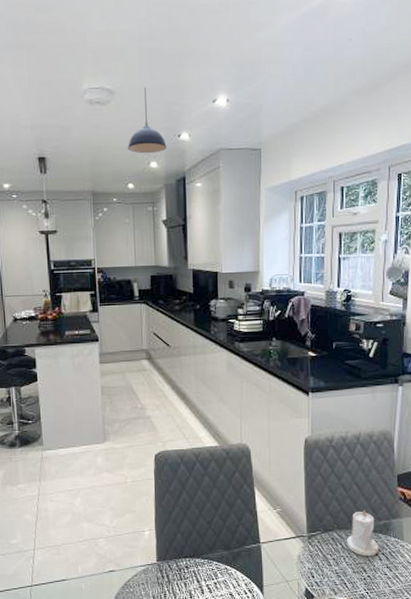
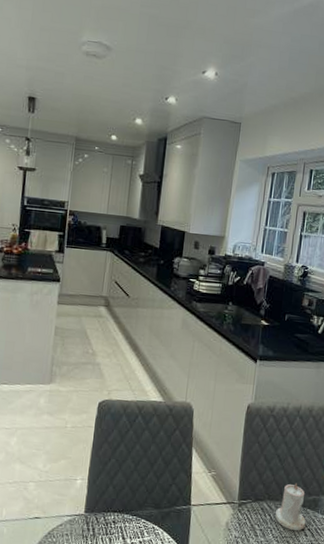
pendant light: present [128,88,167,154] -> none [116,49,154,111]

